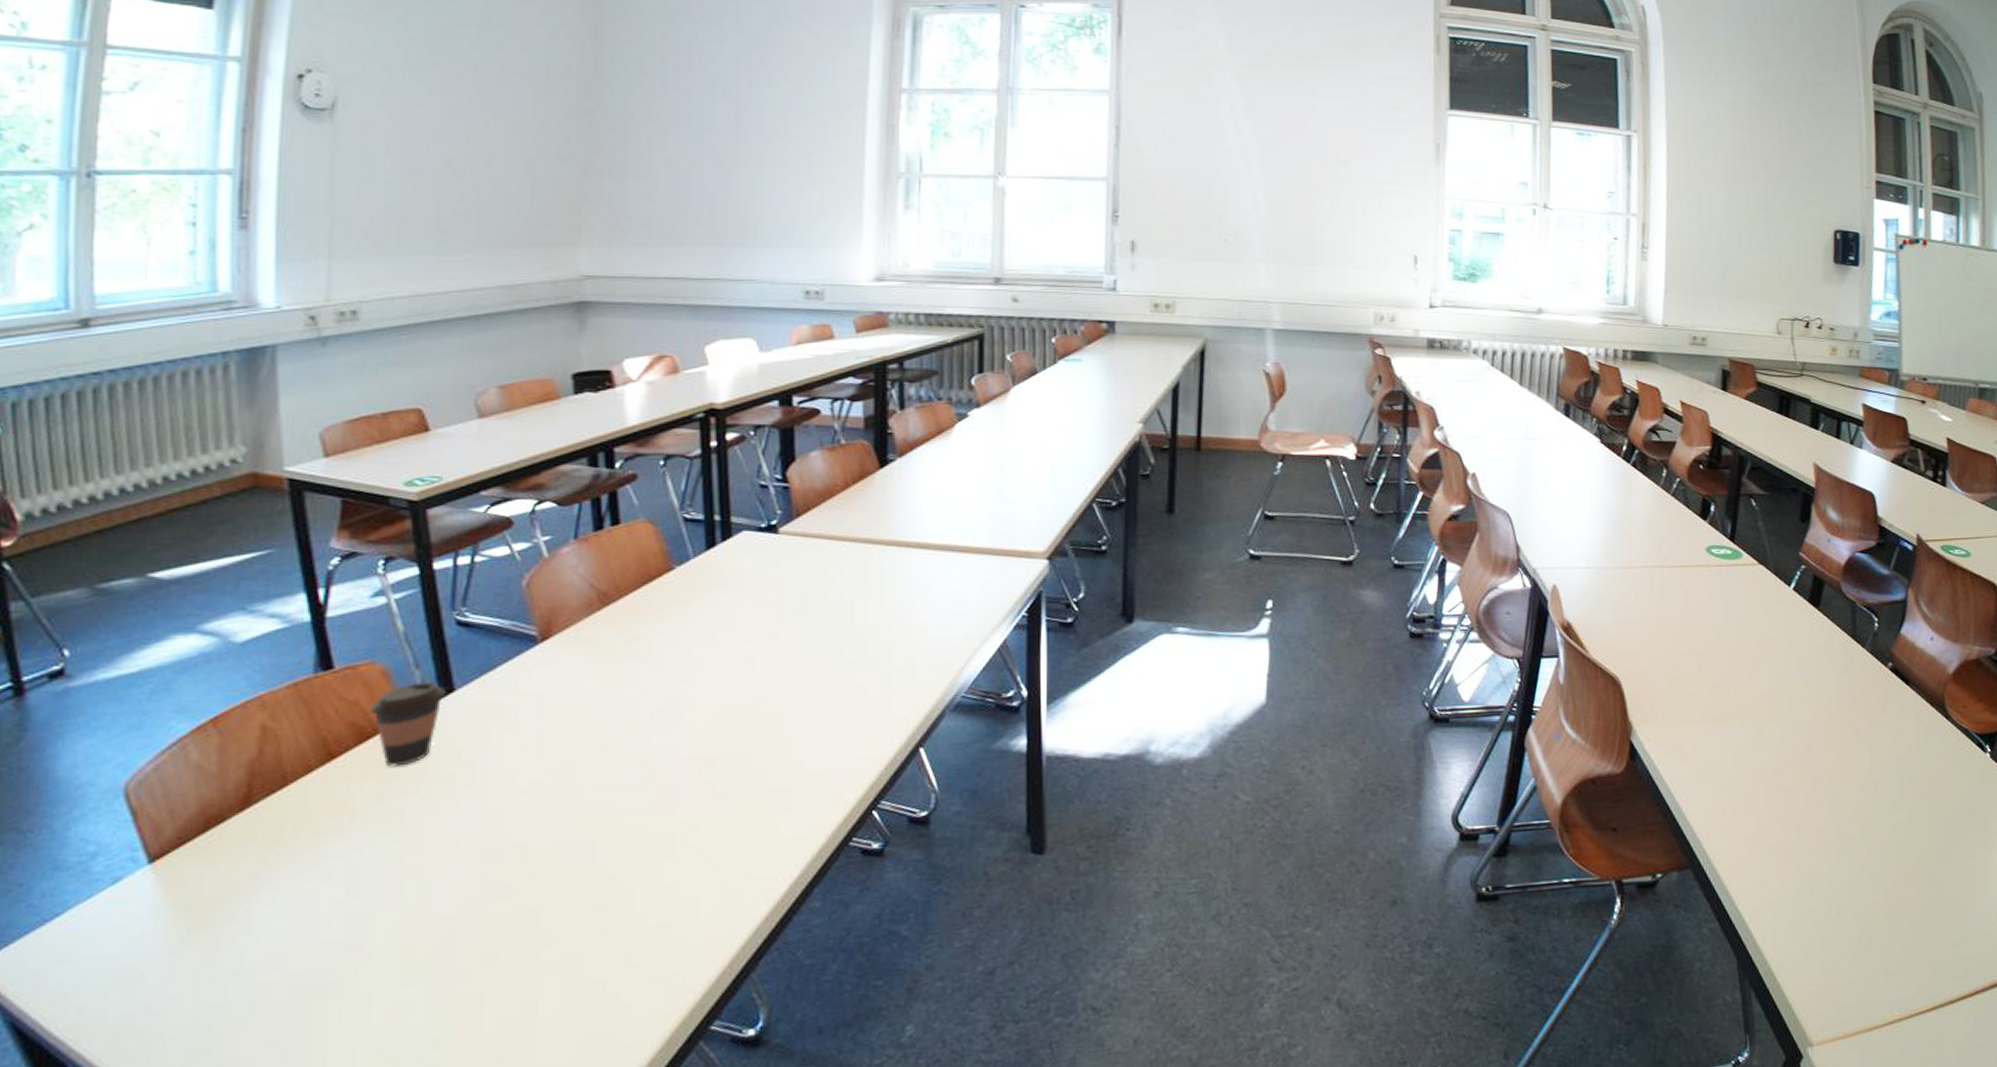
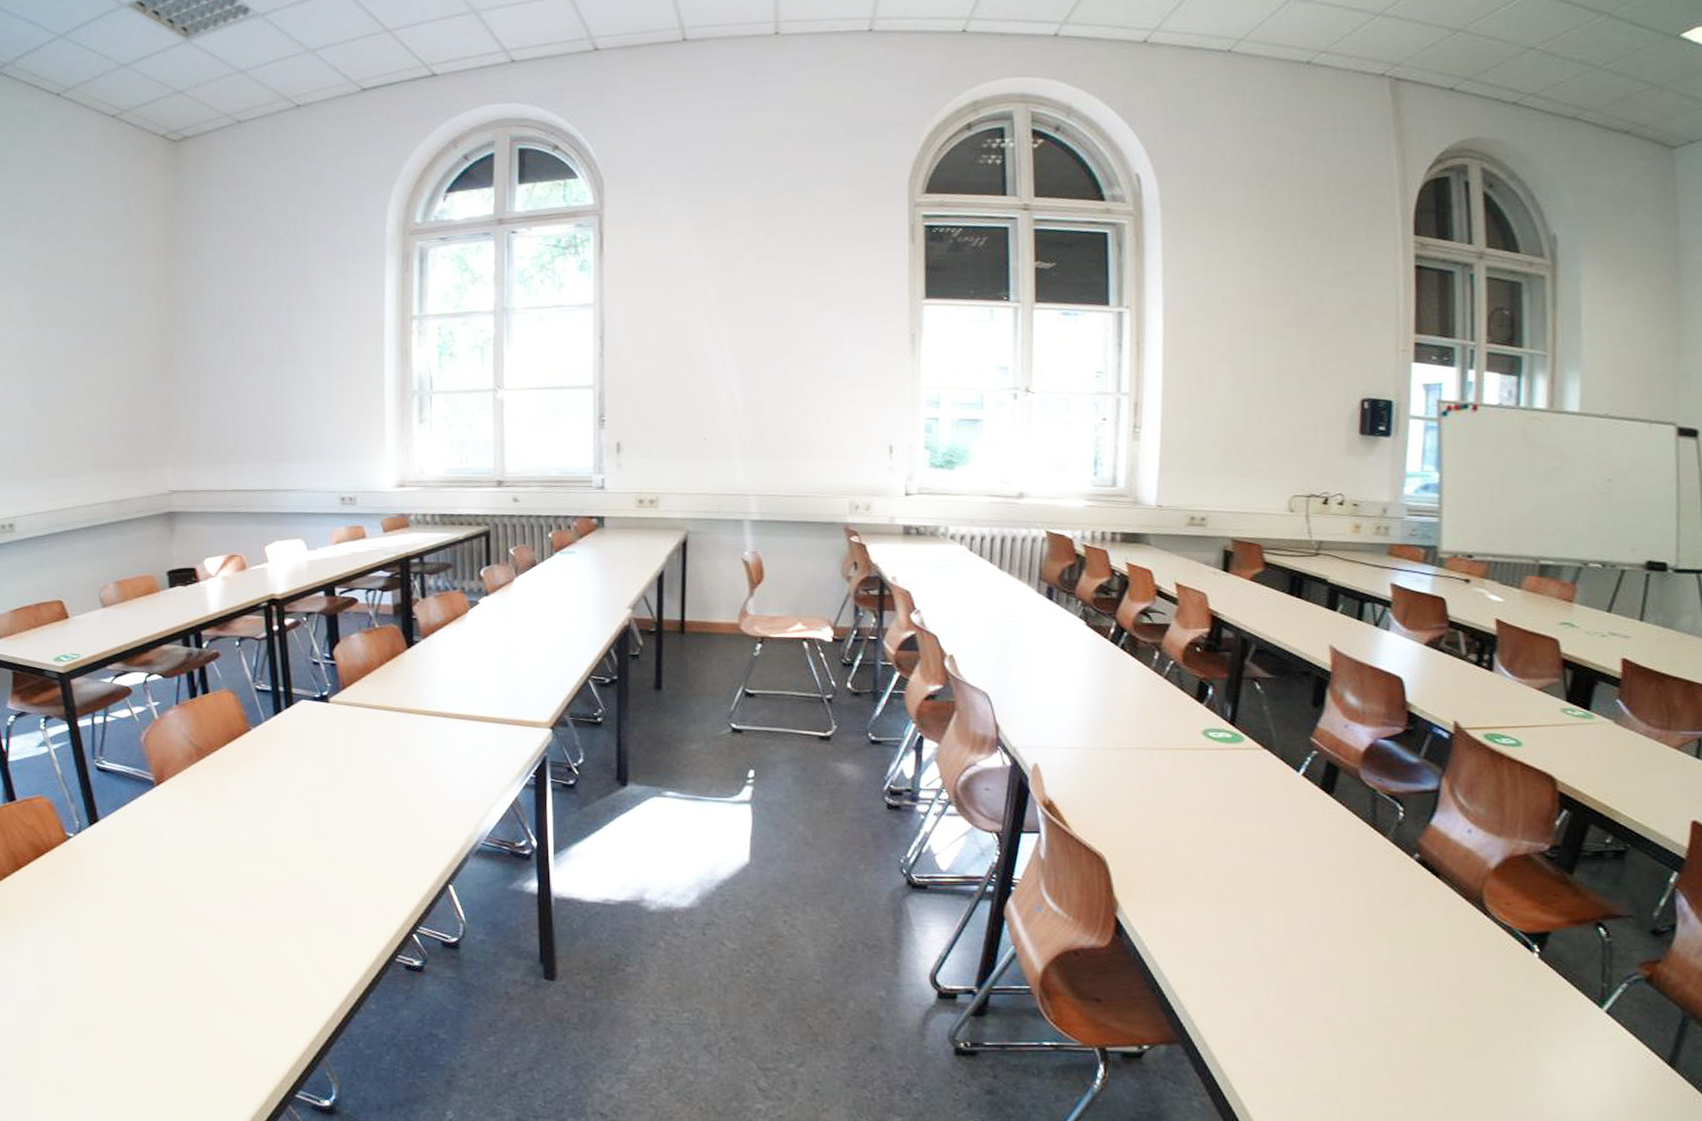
coffee cup: present [370,681,447,767] -> none [42,813,93,877]

